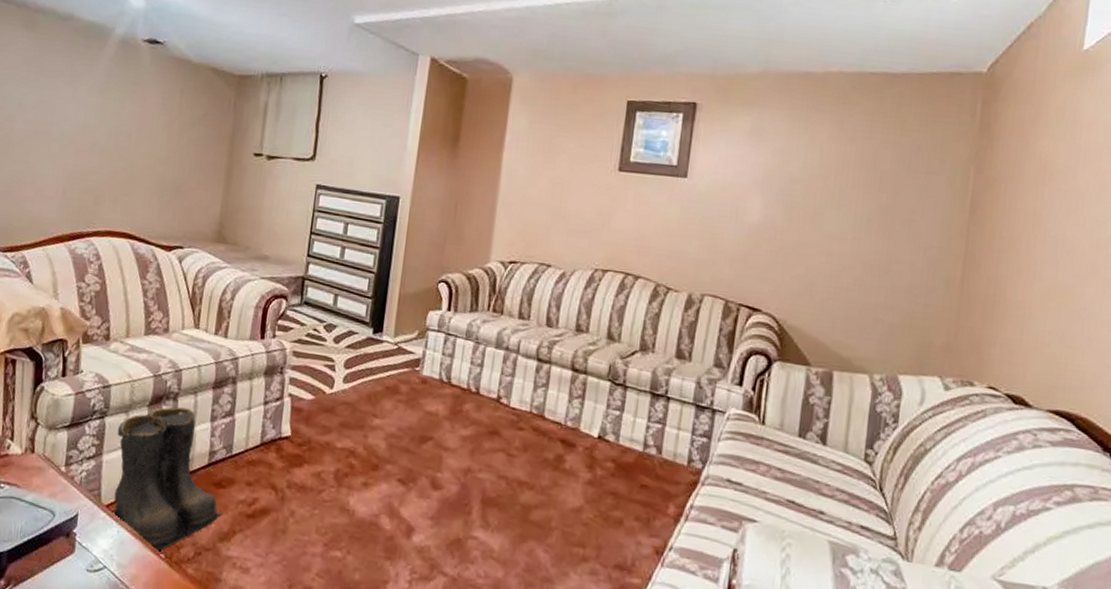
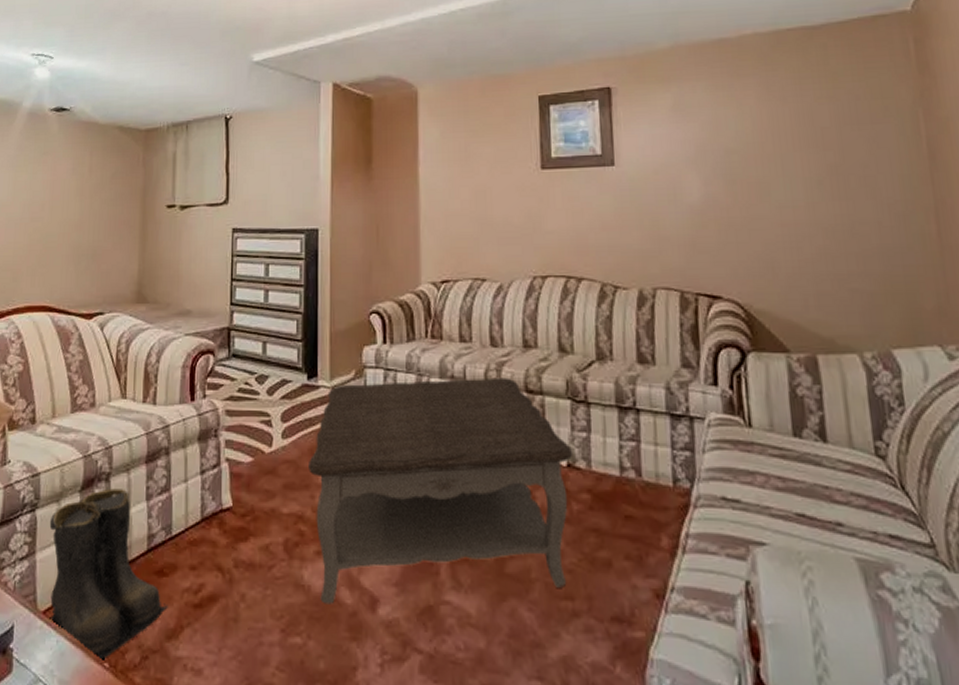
coffee table: none [362,342,605,537] -> present [309,377,572,605]

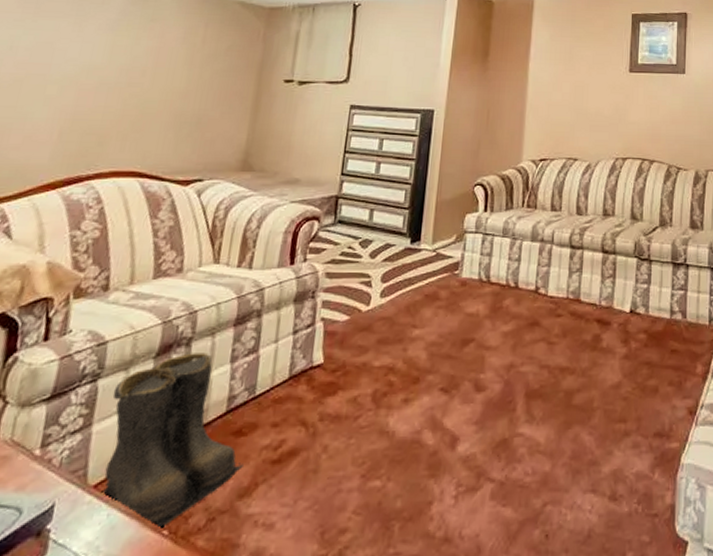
coffee table: present [309,377,572,605] -> none [403,240,635,447]

